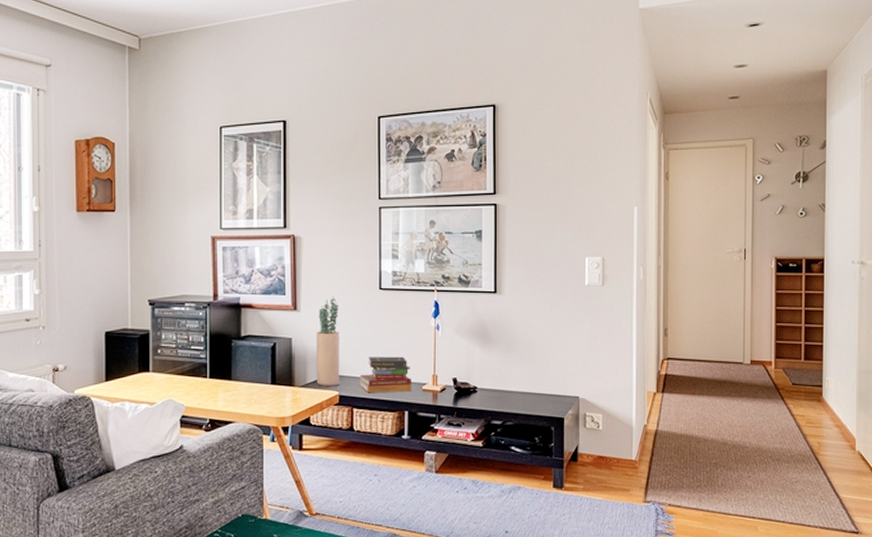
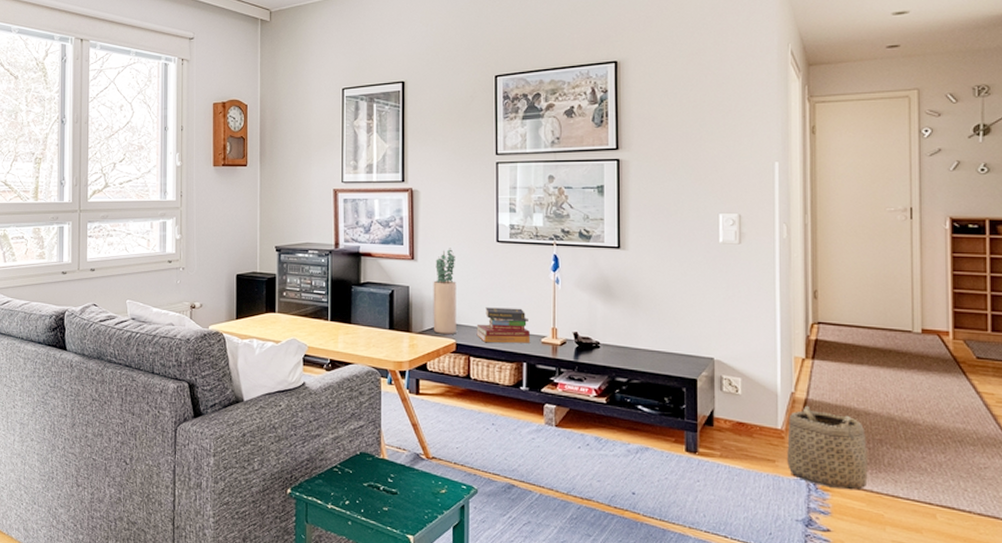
basket: none [640,436,705,512] -> present [787,405,868,490]

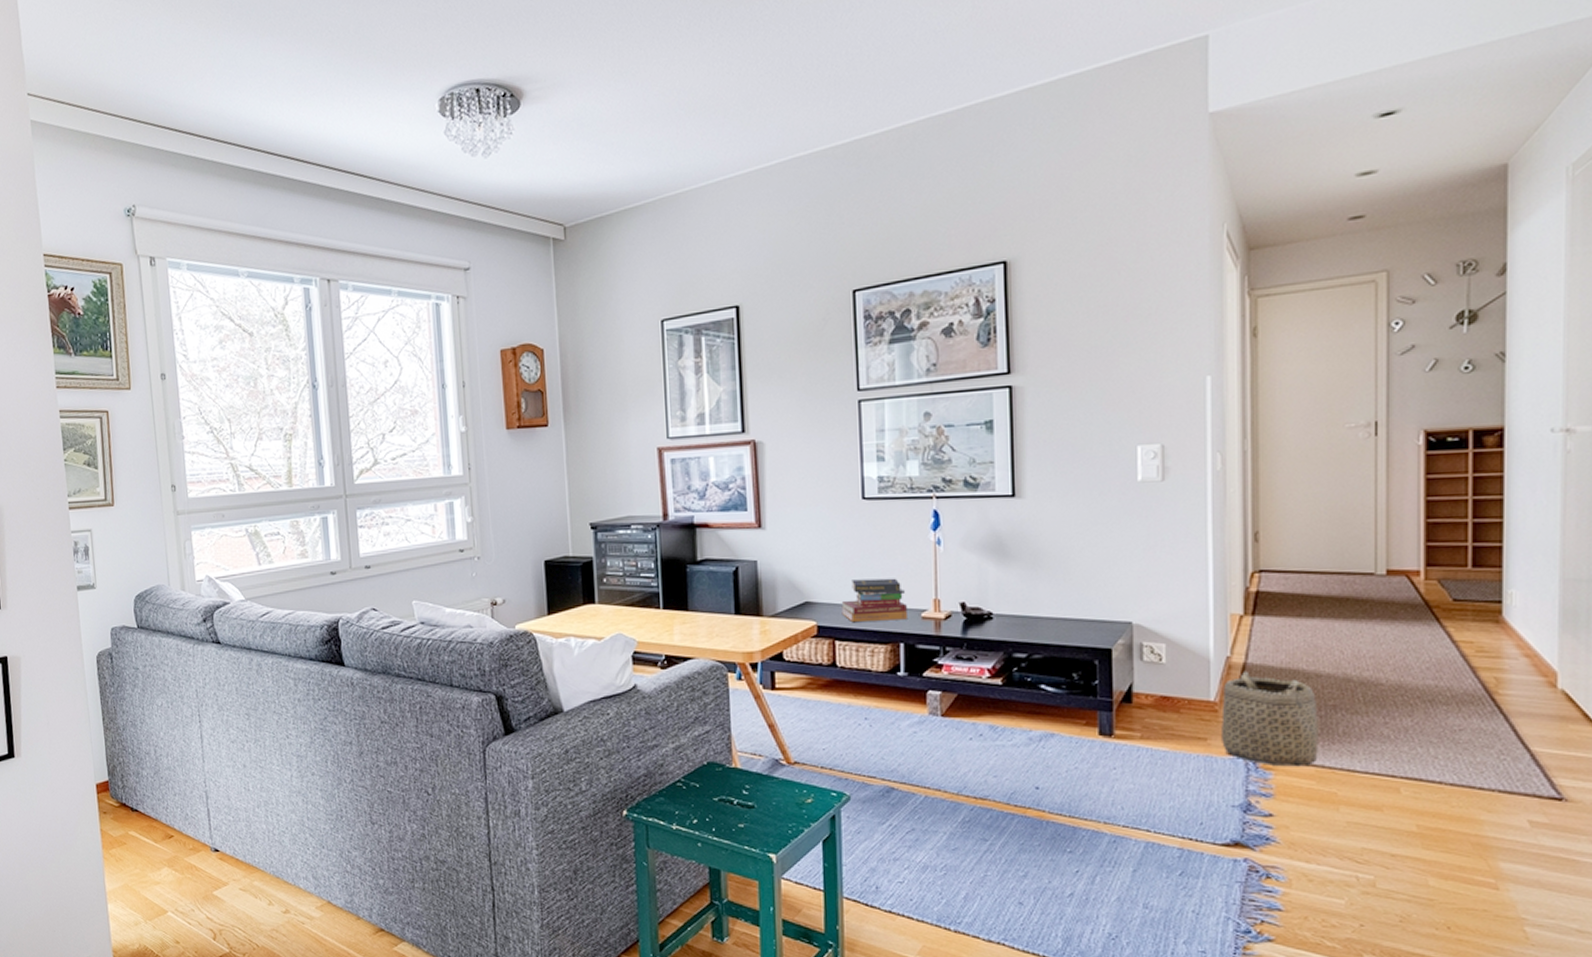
vase: present [433,248,456,334] -> none [786,510,817,616]

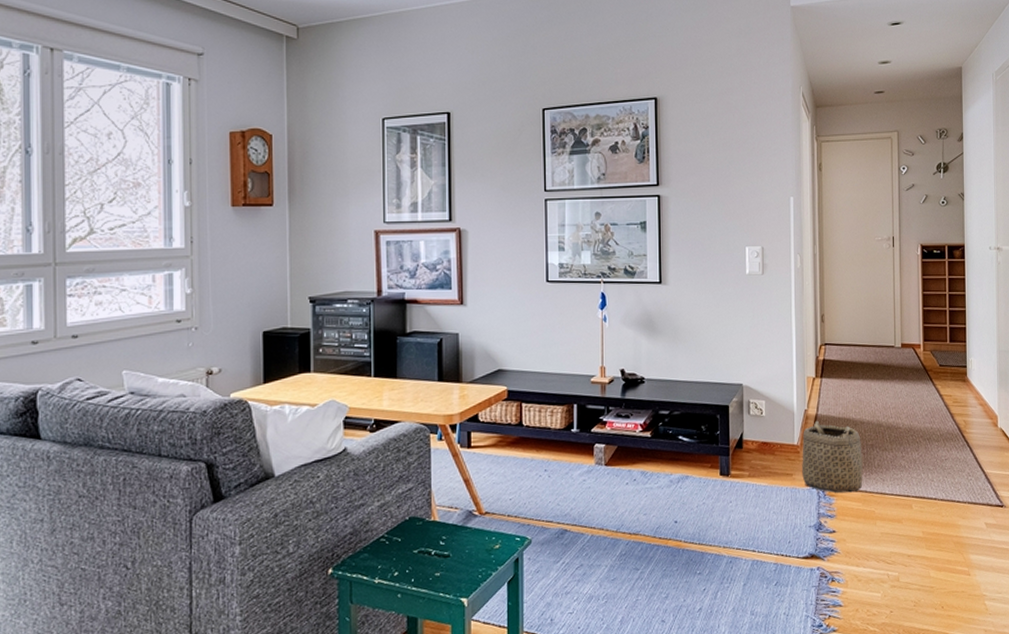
books: present [841,578,907,623] -> none [528,349,580,387]

